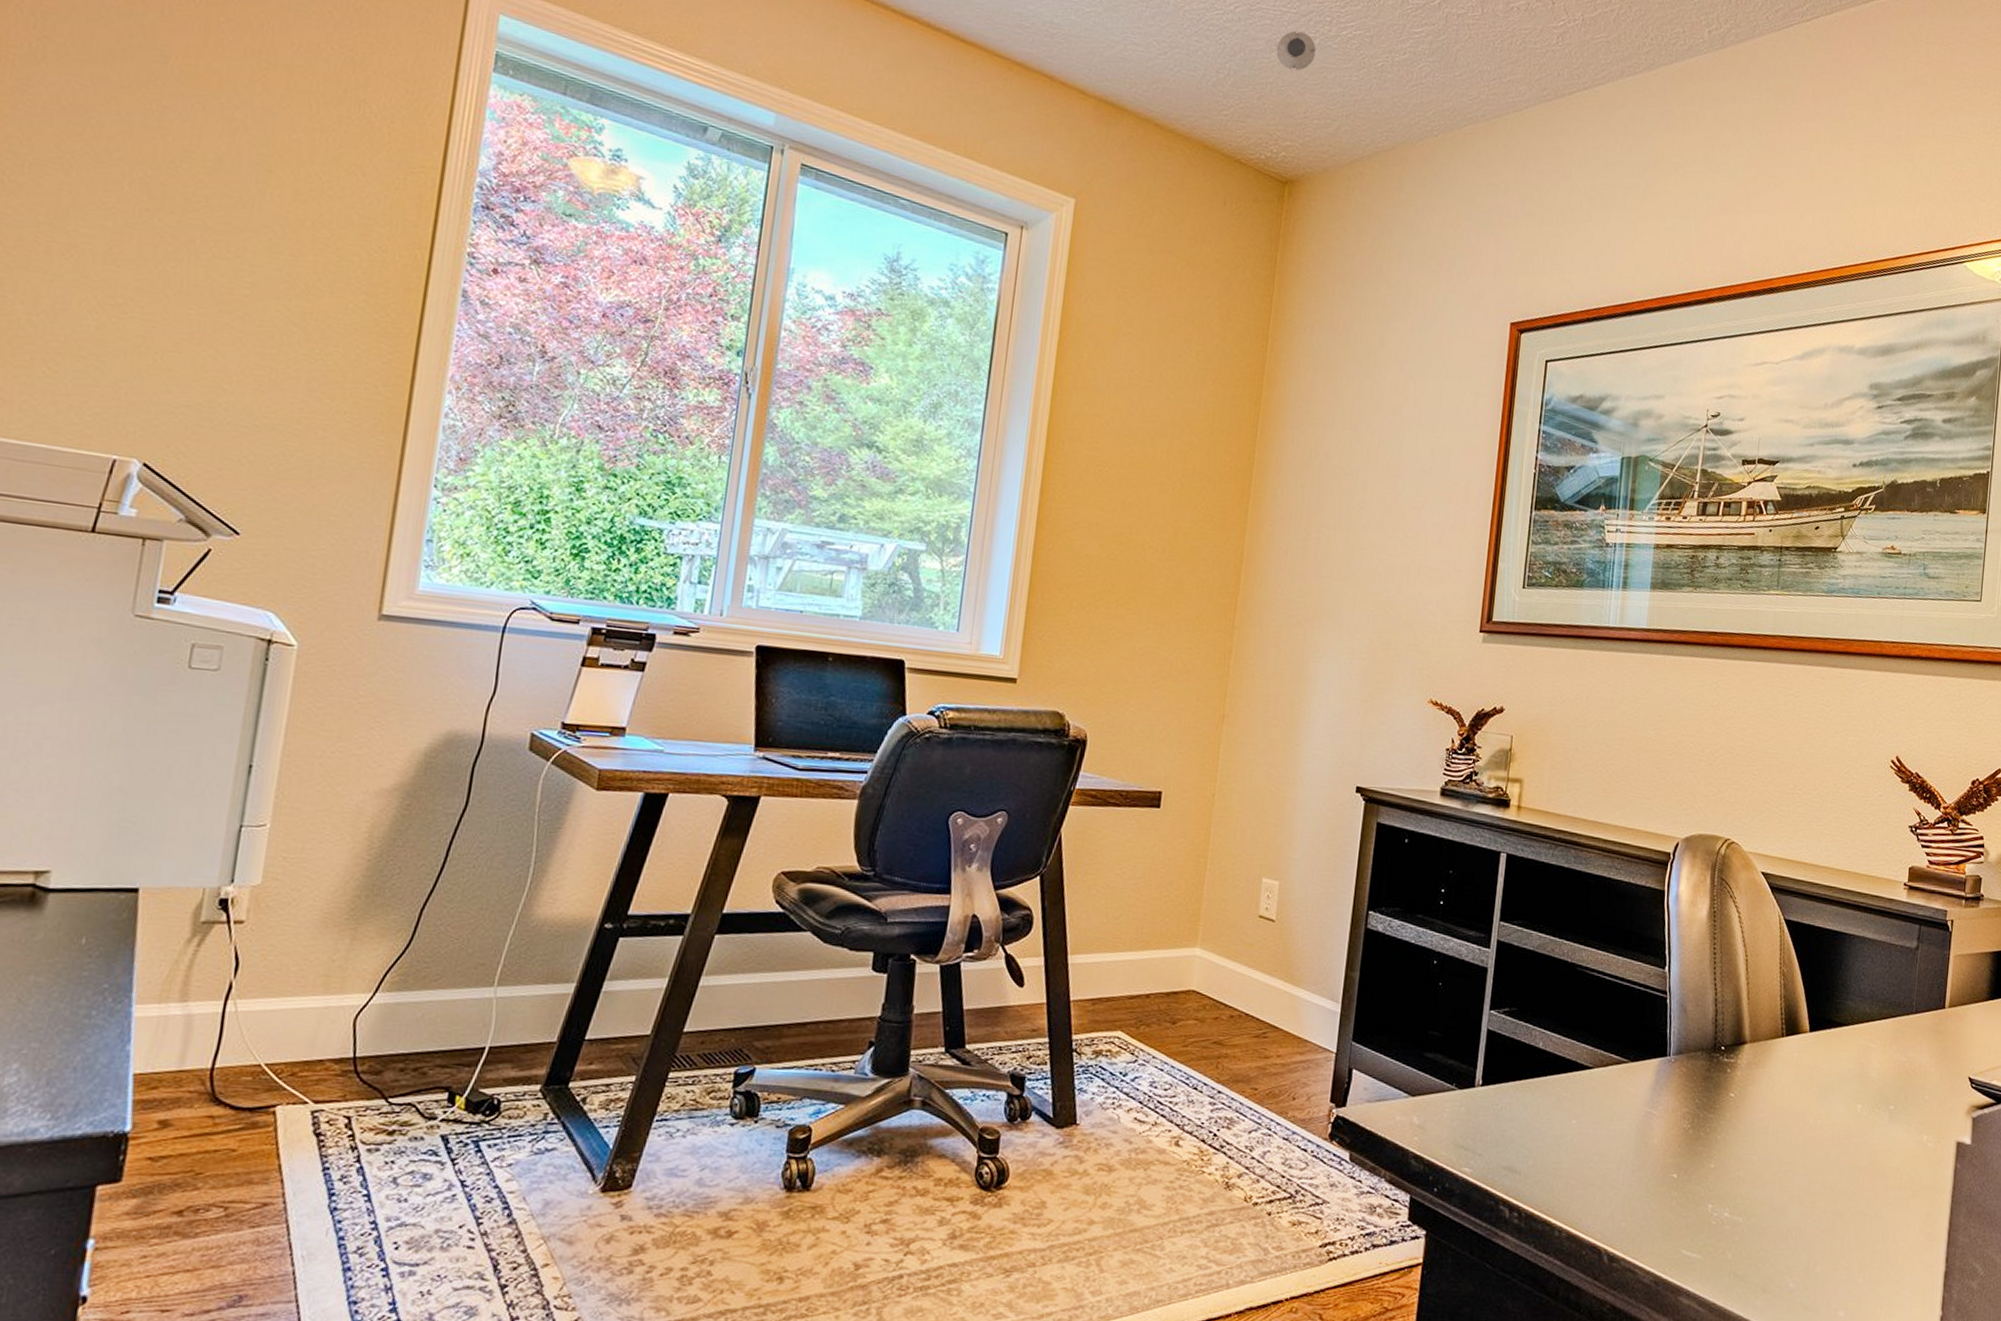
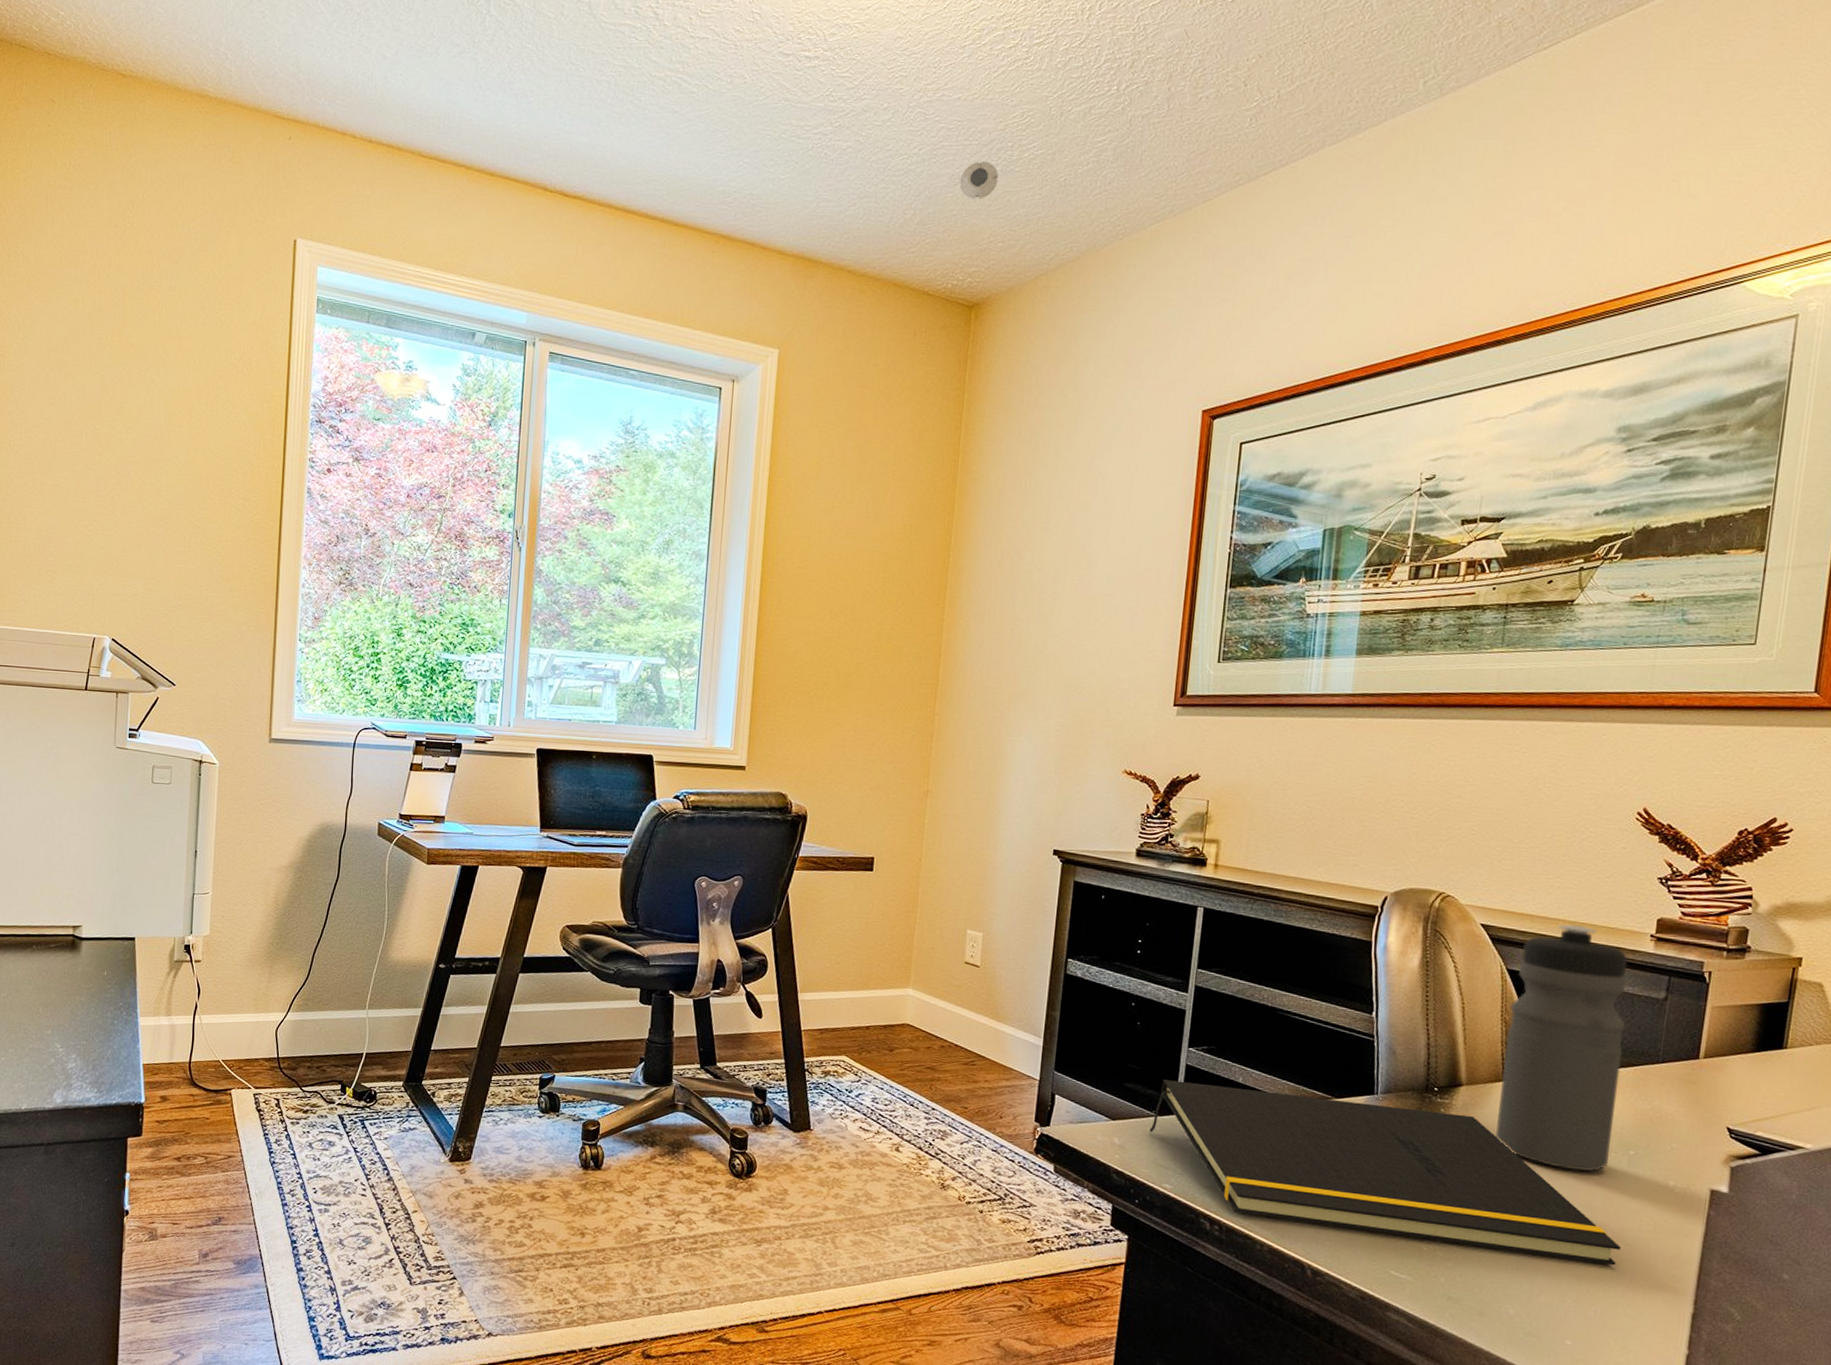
notepad: none [1450,1047,1884,1228] -> present [1150,1079,1621,1266]
water bottle: none [1776,872,1885,1130] -> present [1496,923,1627,1172]

